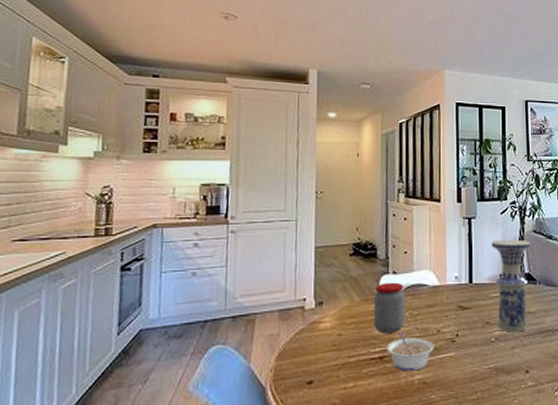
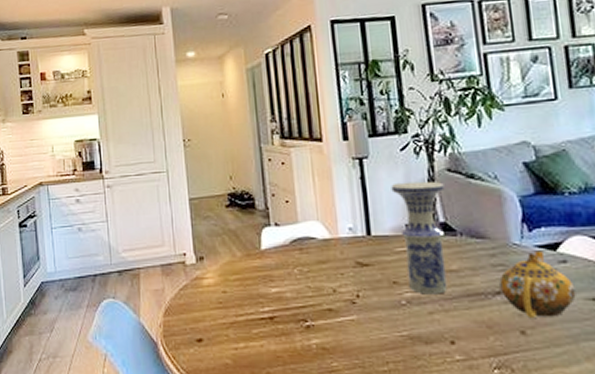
jar: present [373,282,405,333] -> none [256,235,294,291]
legume: present [387,332,434,372] -> none [276,291,332,334]

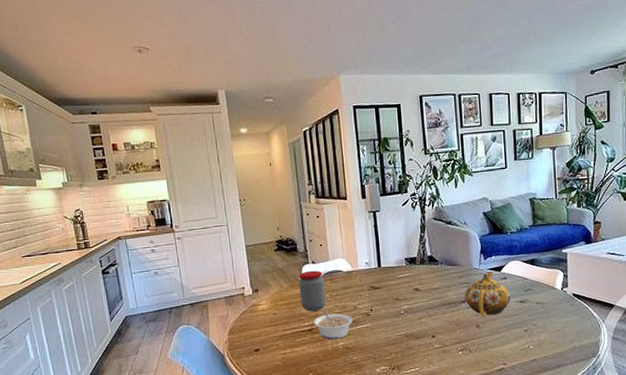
jar: none [256,235,294,291] -> present [298,270,326,311]
legume: none [276,291,332,334] -> present [314,310,353,340]
vase: present [391,181,448,295] -> none [395,227,432,306]

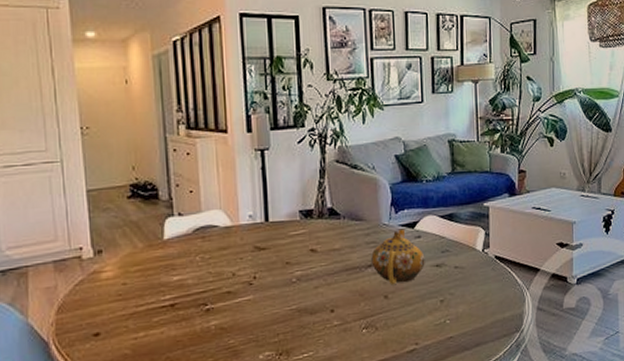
jar: present [298,270,326,311] -> none [159,225,196,280]
legume: present [314,310,353,340] -> none [177,277,230,318]

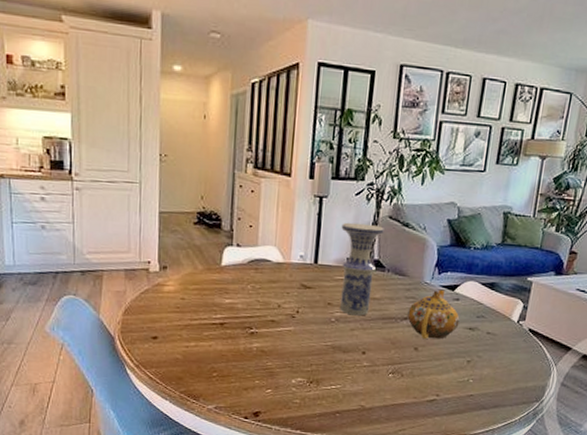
vase: none [288,171,333,272] -> present [340,222,384,316]

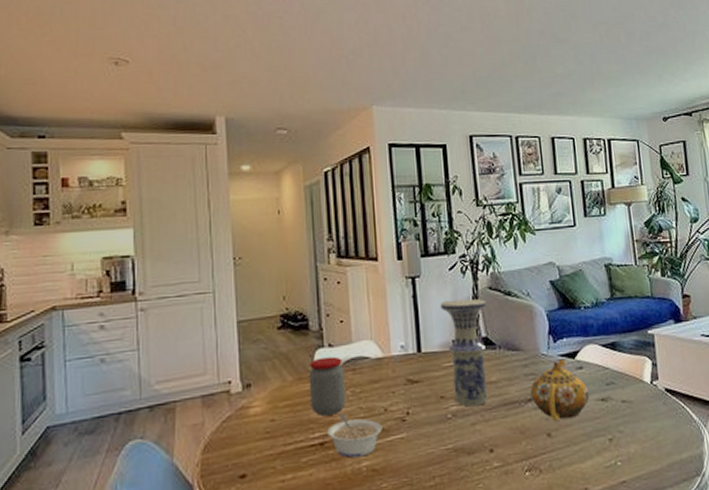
jar: none [215,254,248,303] -> present [308,356,346,416]
legume: none [227,303,274,340] -> present [327,413,382,458]

